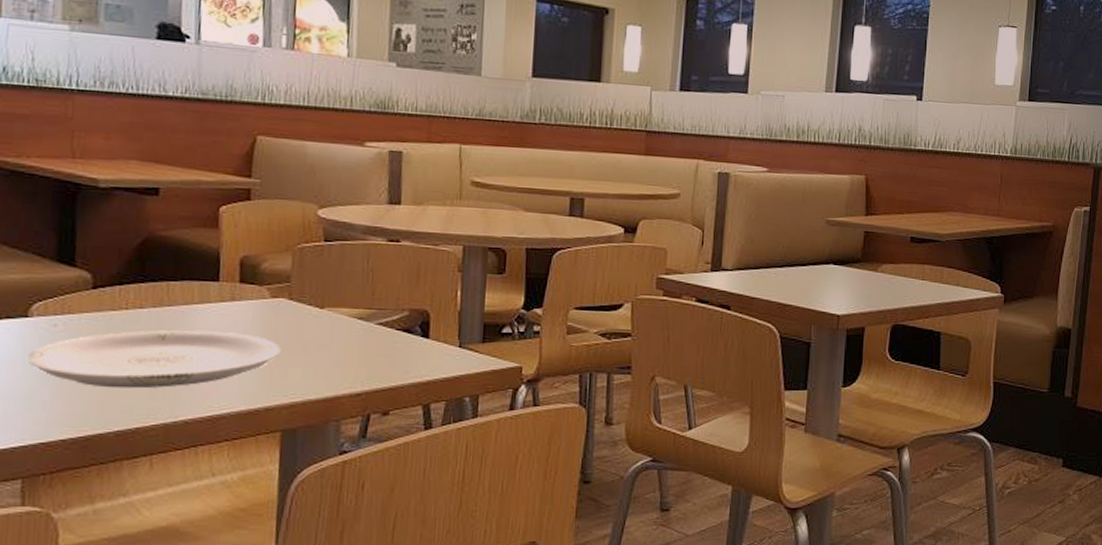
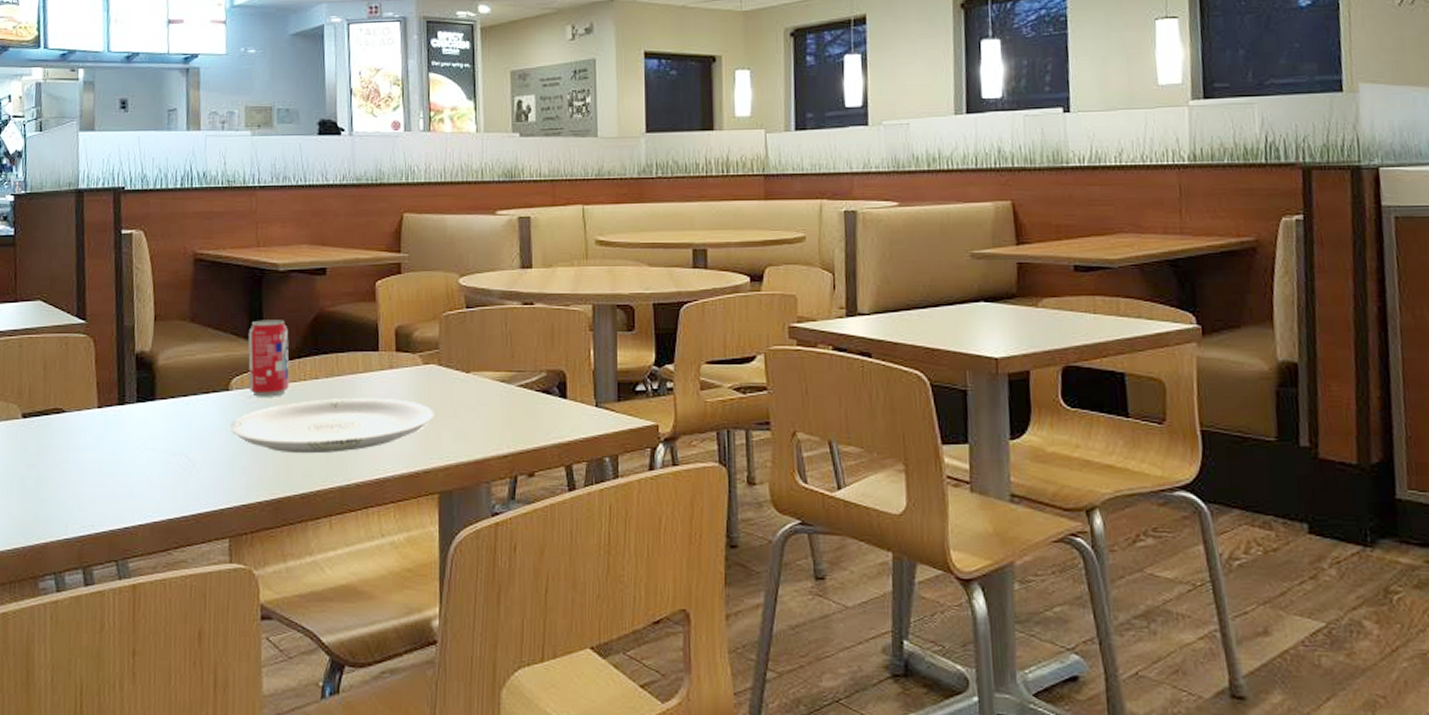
beverage can: none [54,240,109,326] -> present [248,320,290,397]

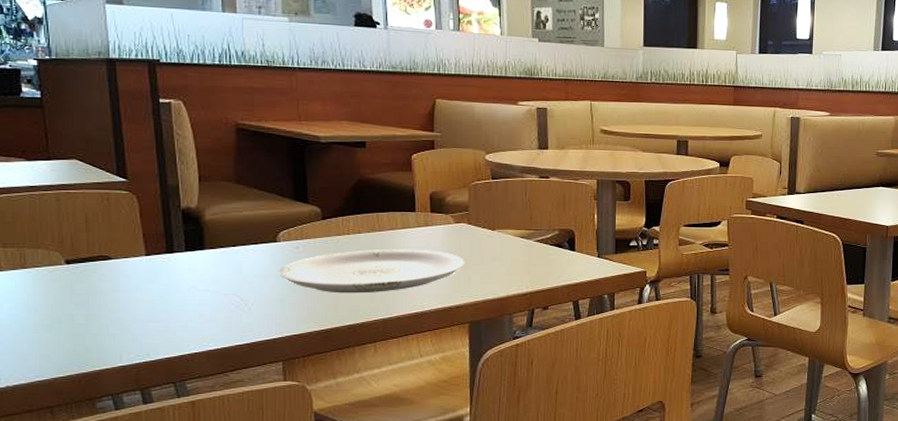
beverage can: present [248,320,290,397] -> none [293,183,334,248]

